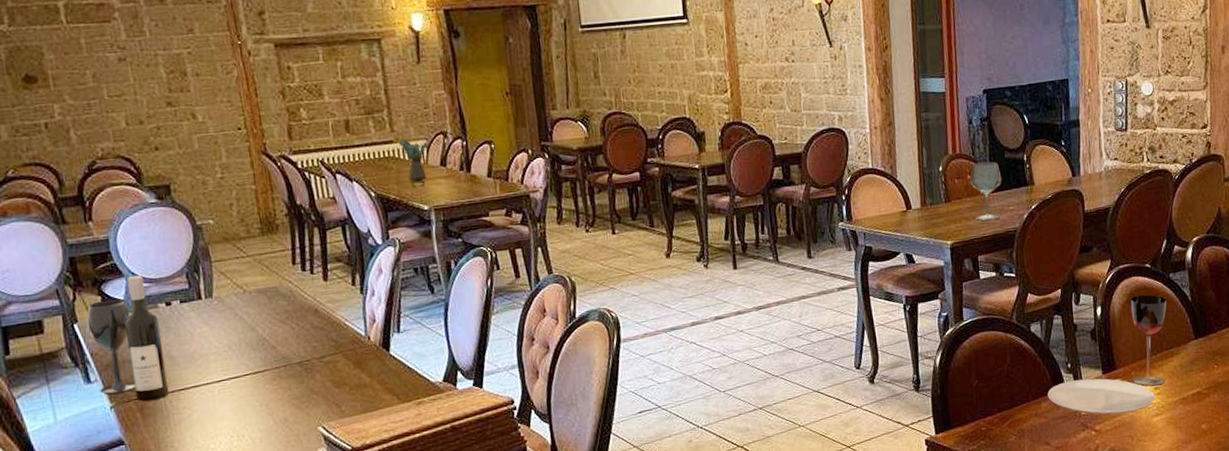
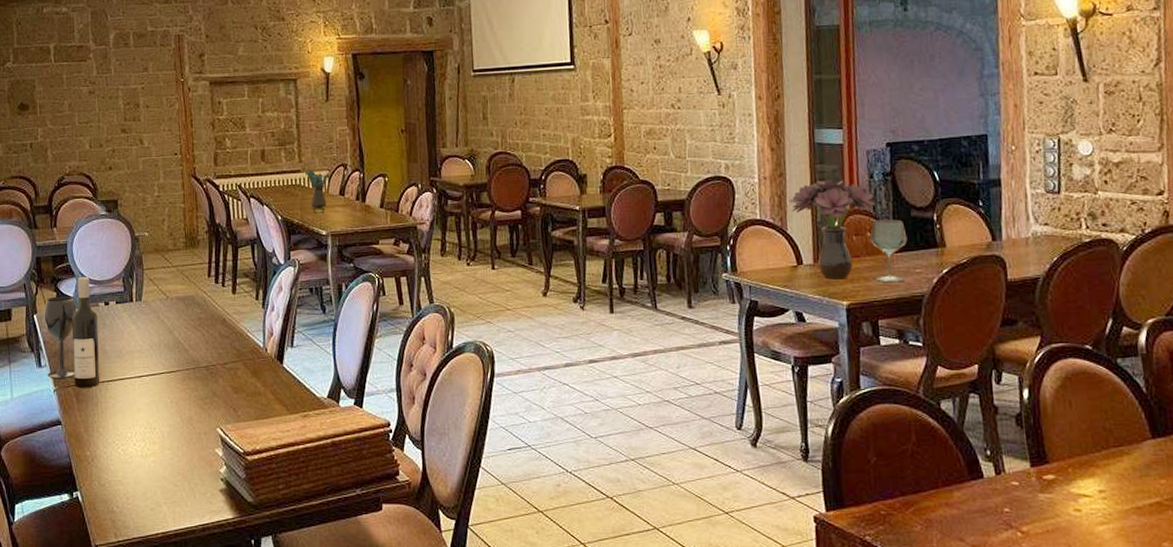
flower arrangement: none [897,126,976,222] -> present [788,179,877,280]
plate: present [1047,378,1155,415] -> none [961,470,1099,517]
wineglass: present [1130,294,1167,386] -> none [1065,380,1114,488]

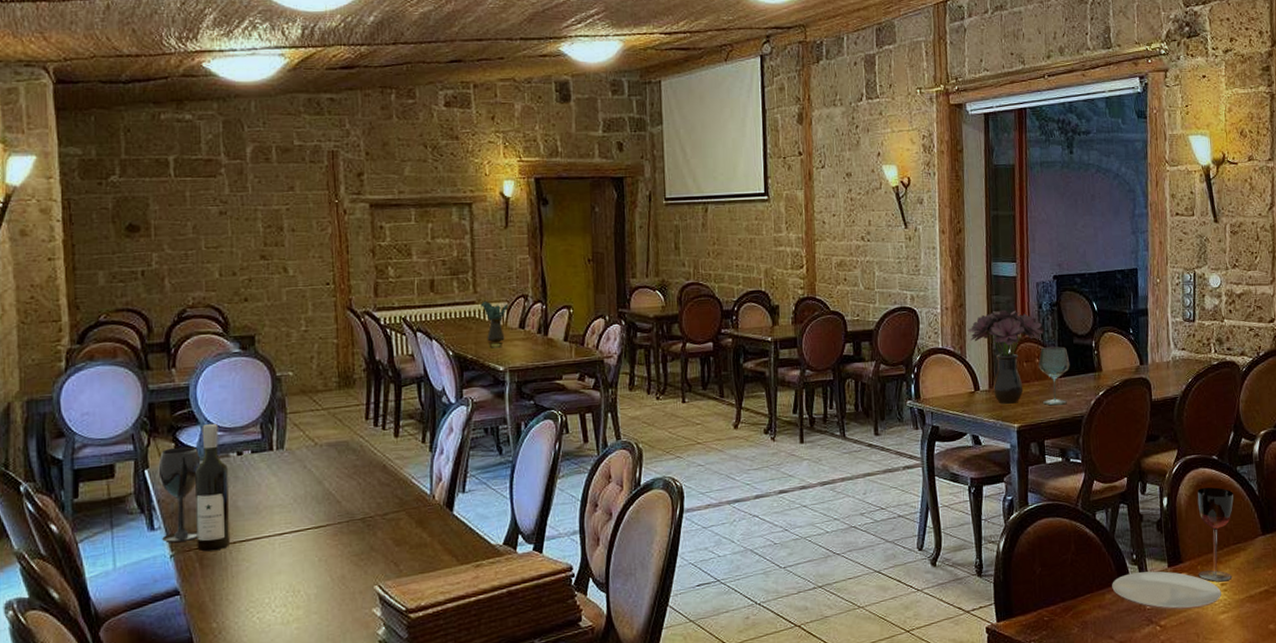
plate: none [961,470,1099,517] -> present [1112,571,1221,610]
wineglass: none [1065,380,1114,488] -> present [1197,487,1234,582]

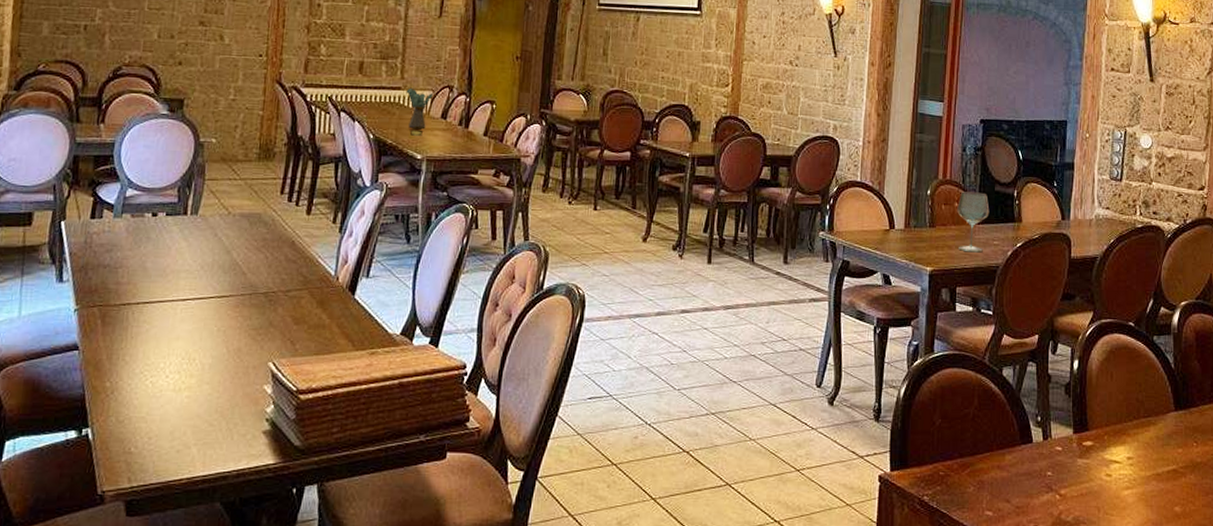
wine glass: present [158,446,201,542] -> none [69,202,117,296]
bottle: present [194,423,231,552] -> none [101,181,141,310]
flower arrangement: present [967,309,1045,404] -> none [888,148,966,246]
plate: present [1112,571,1221,610] -> none [1013,436,1127,481]
wineglass: present [1197,487,1234,582] -> none [1104,354,1149,455]

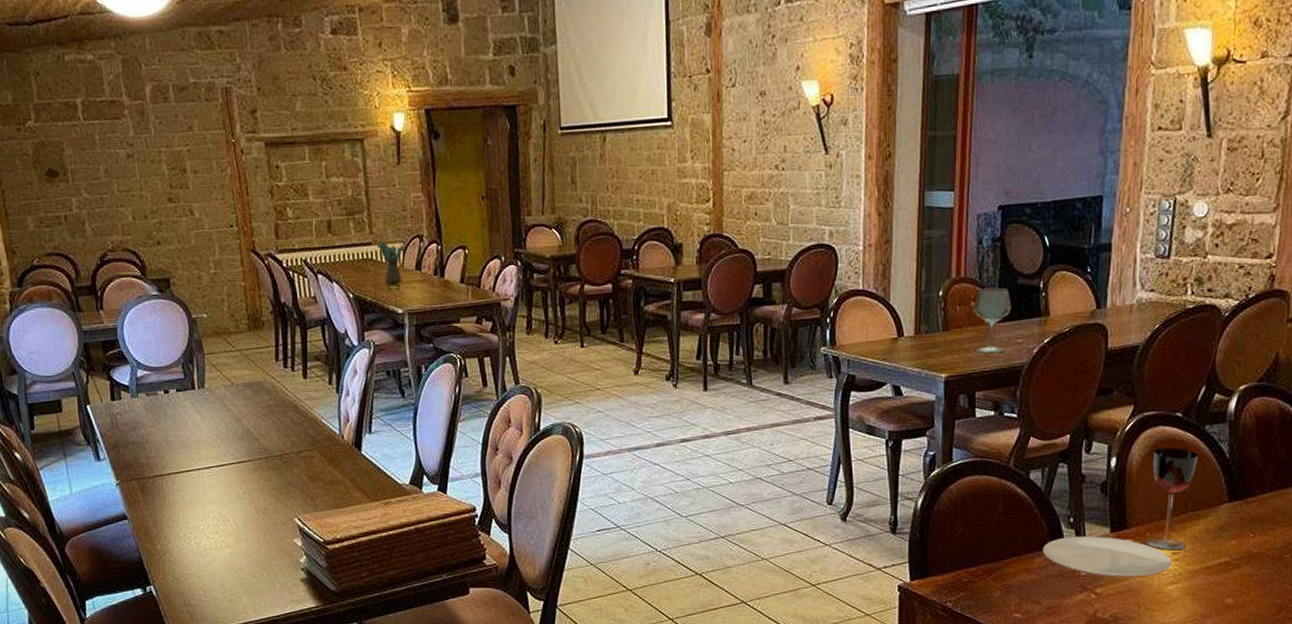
plate: none [1013,436,1127,481] -> present [1043,536,1171,579]
wineglass: none [1104,354,1149,455] -> present [1146,447,1199,551]

